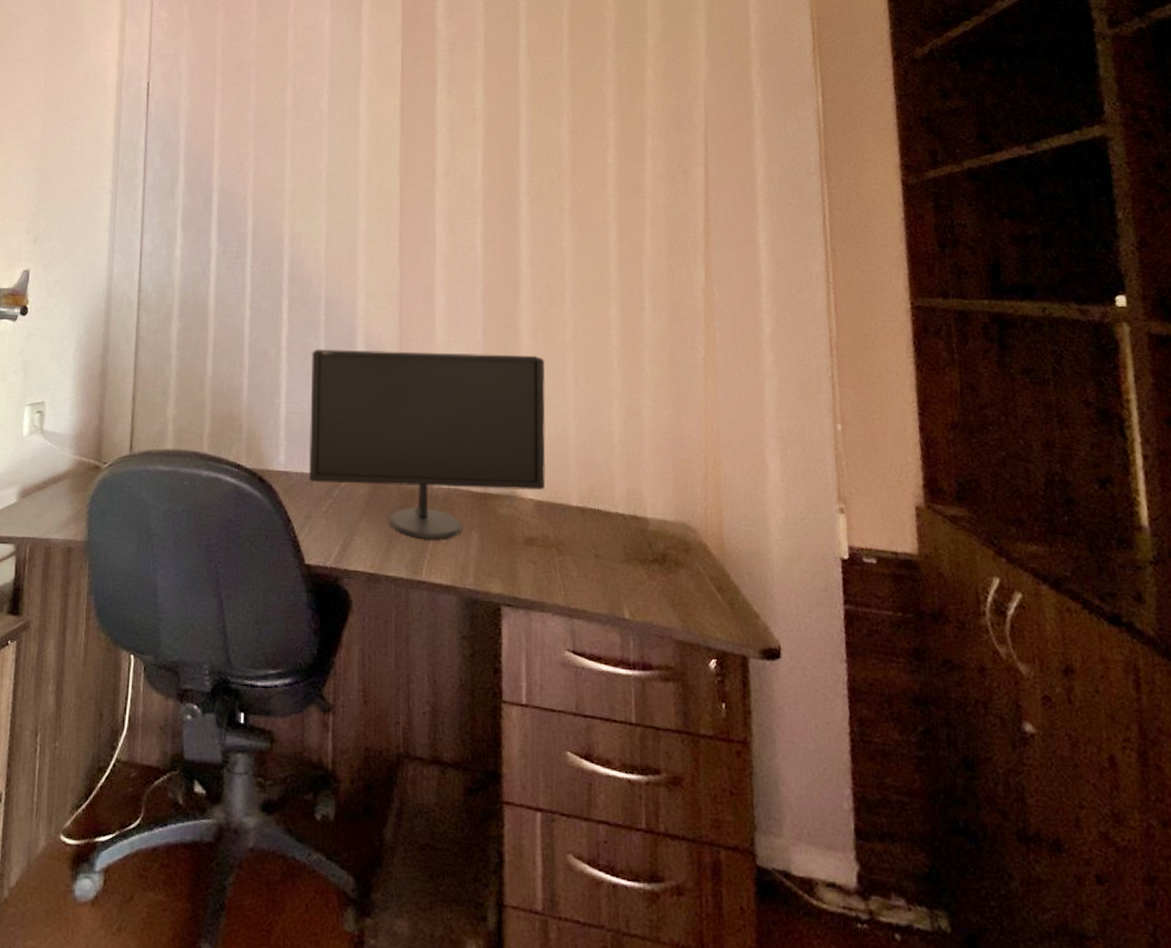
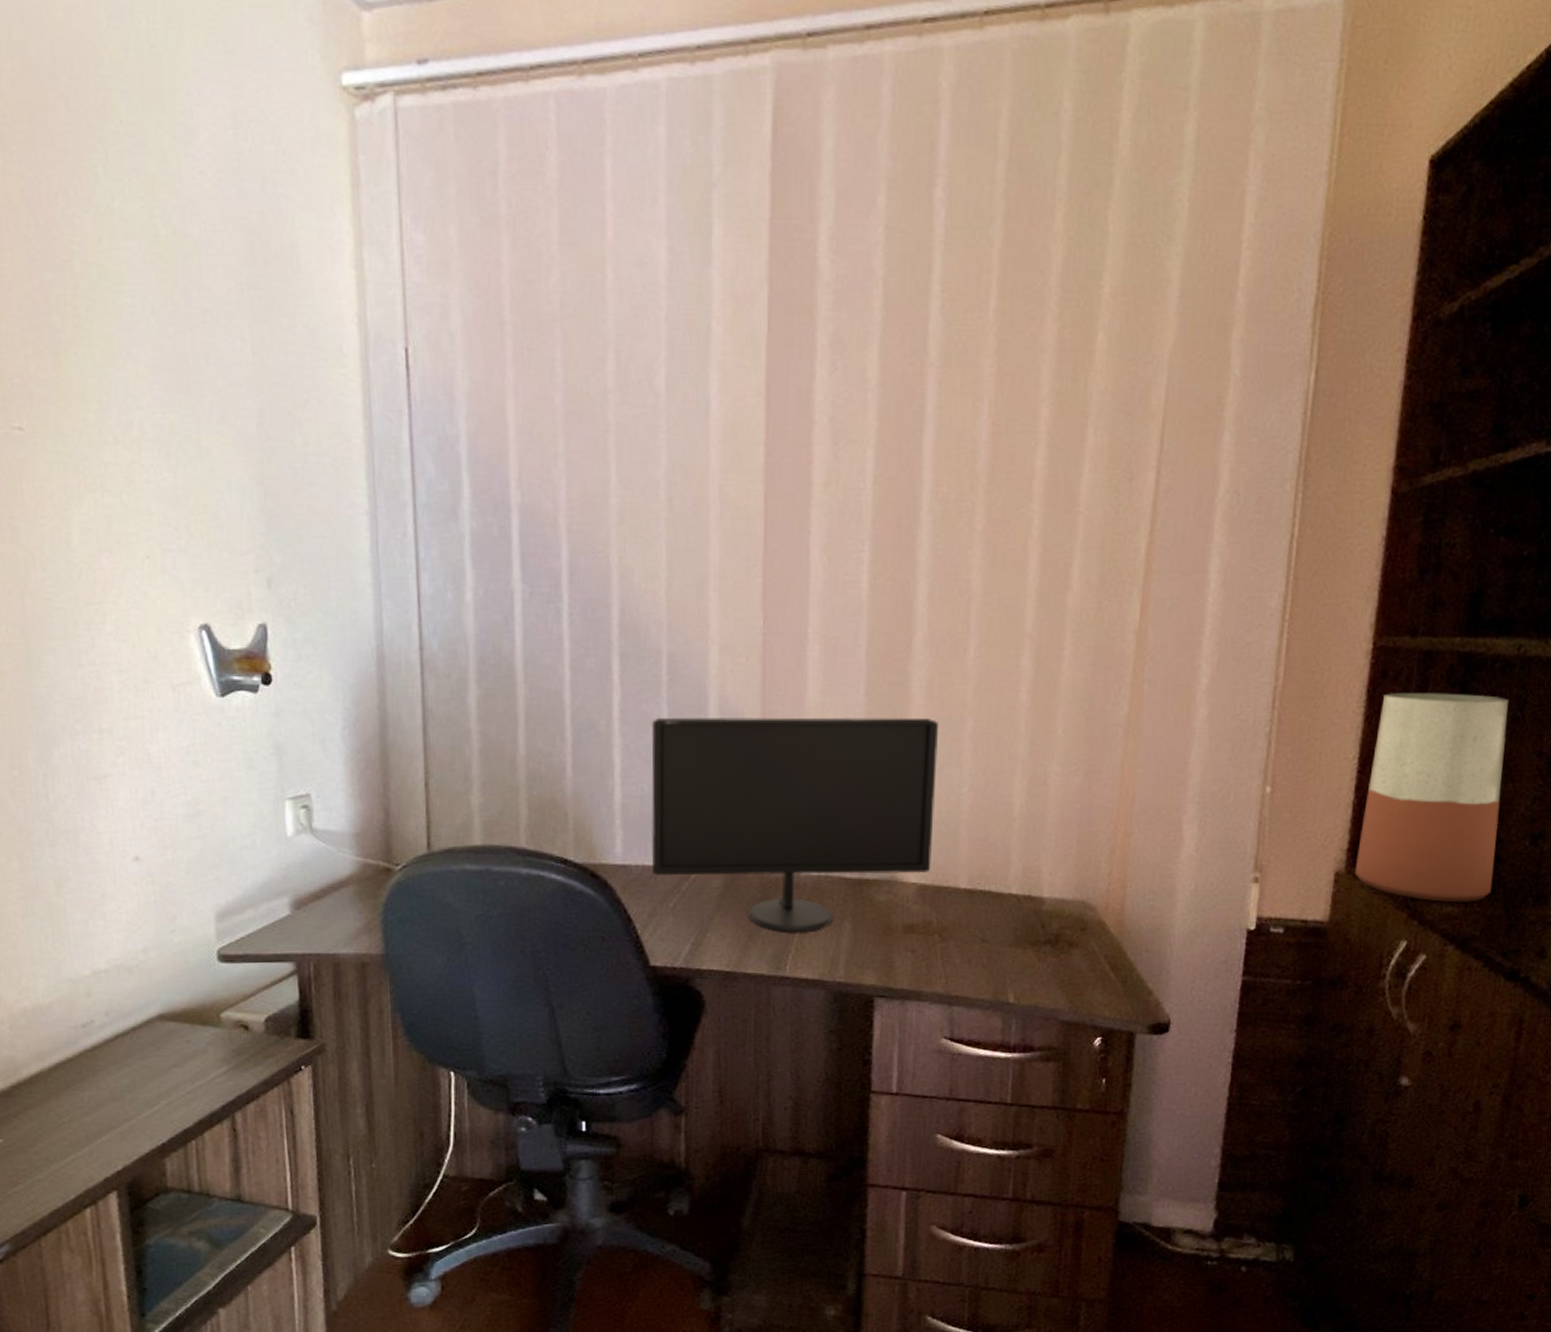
vase: none [929,346,1073,543] -> present [1354,693,1510,903]

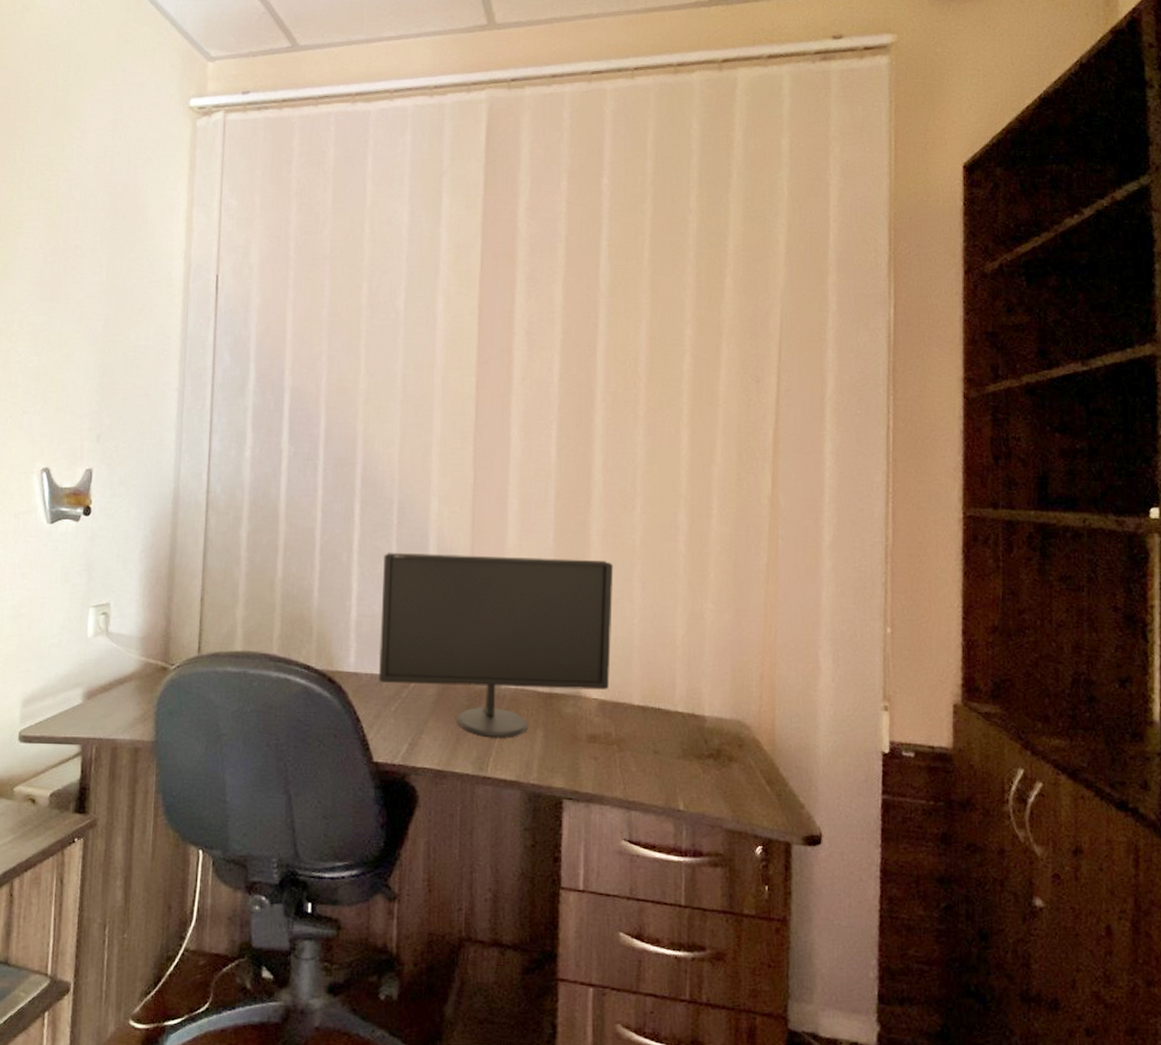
vase: present [1354,693,1510,903] -> none [970,554,1092,737]

